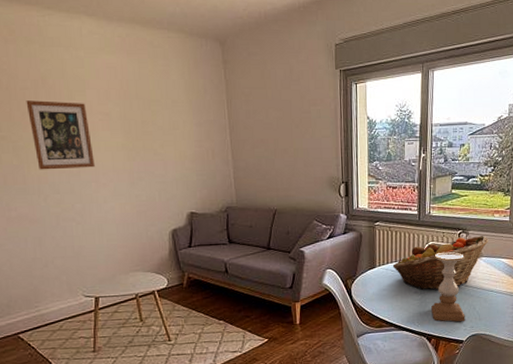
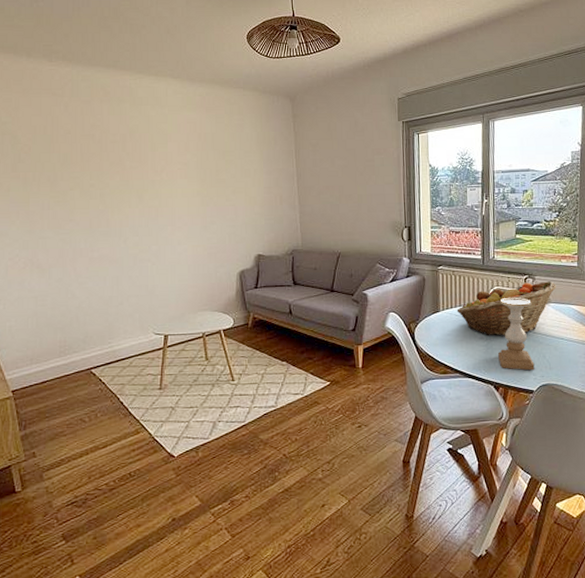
wall art: present [26,100,95,170] -> none [114,152,172,215]

